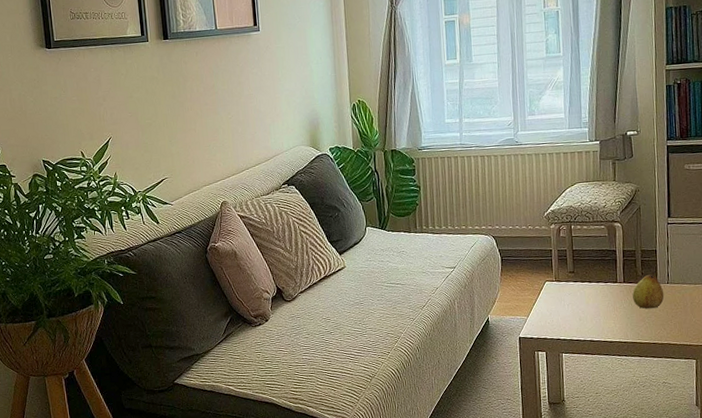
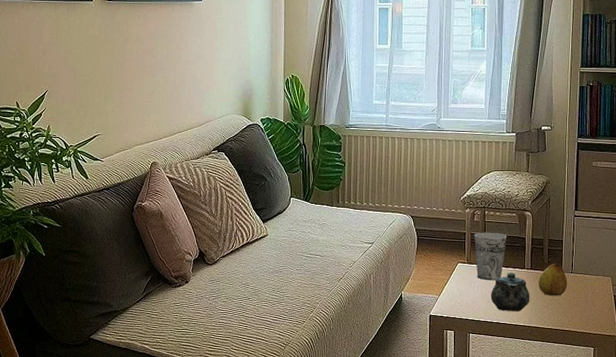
cup: none [561,247,597,298] -> present [474,232,507,281]
teapot: none [582,287,625,328] -> present [491,272,530,312]

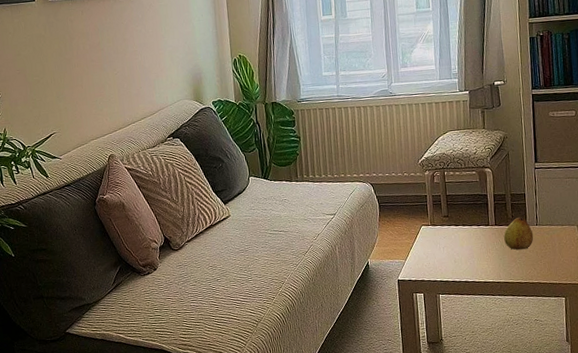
cup: present [474,232,507,281] -> none [435,192,469,241]
teapot: present [491,272,530,312] -> none [457,230,497,270]

